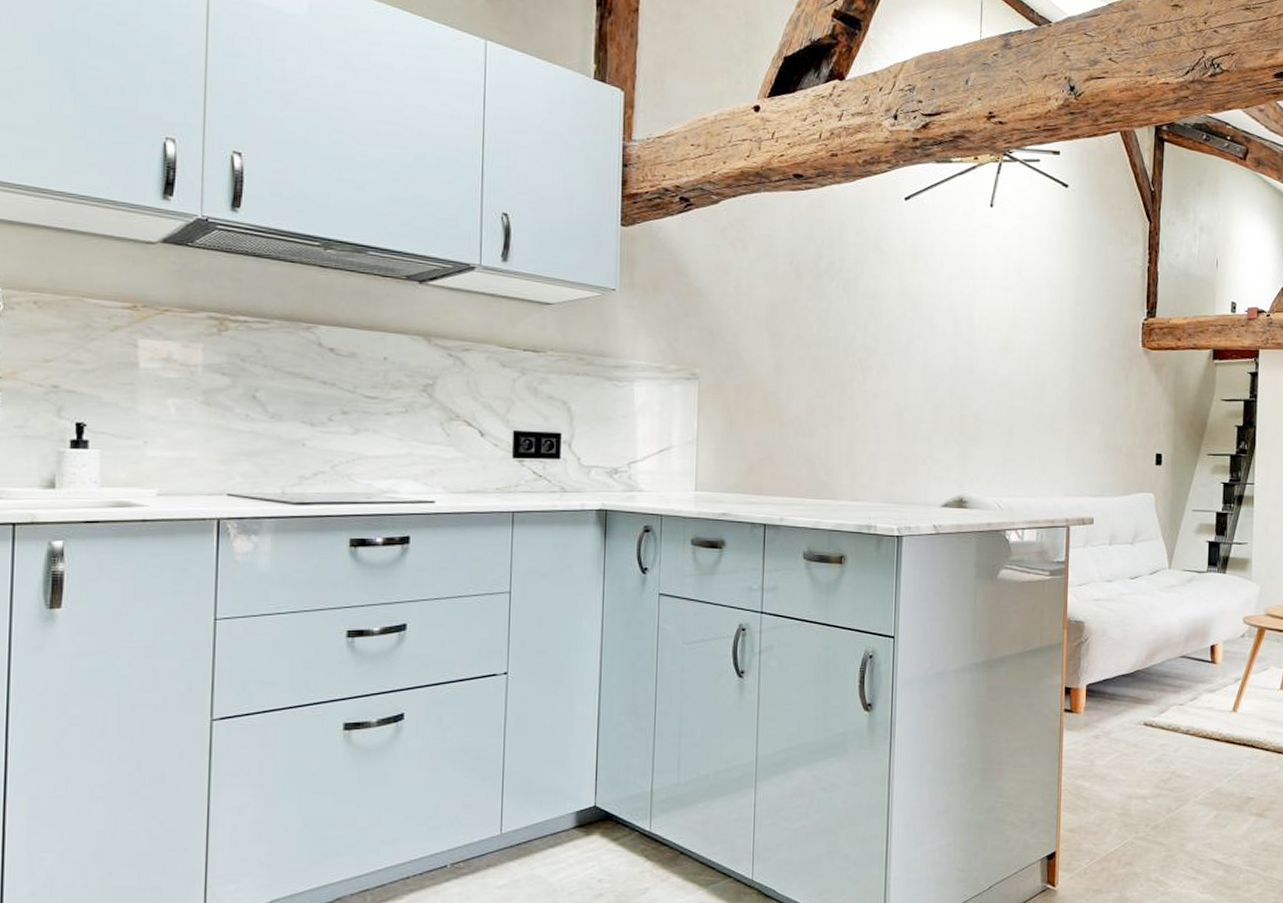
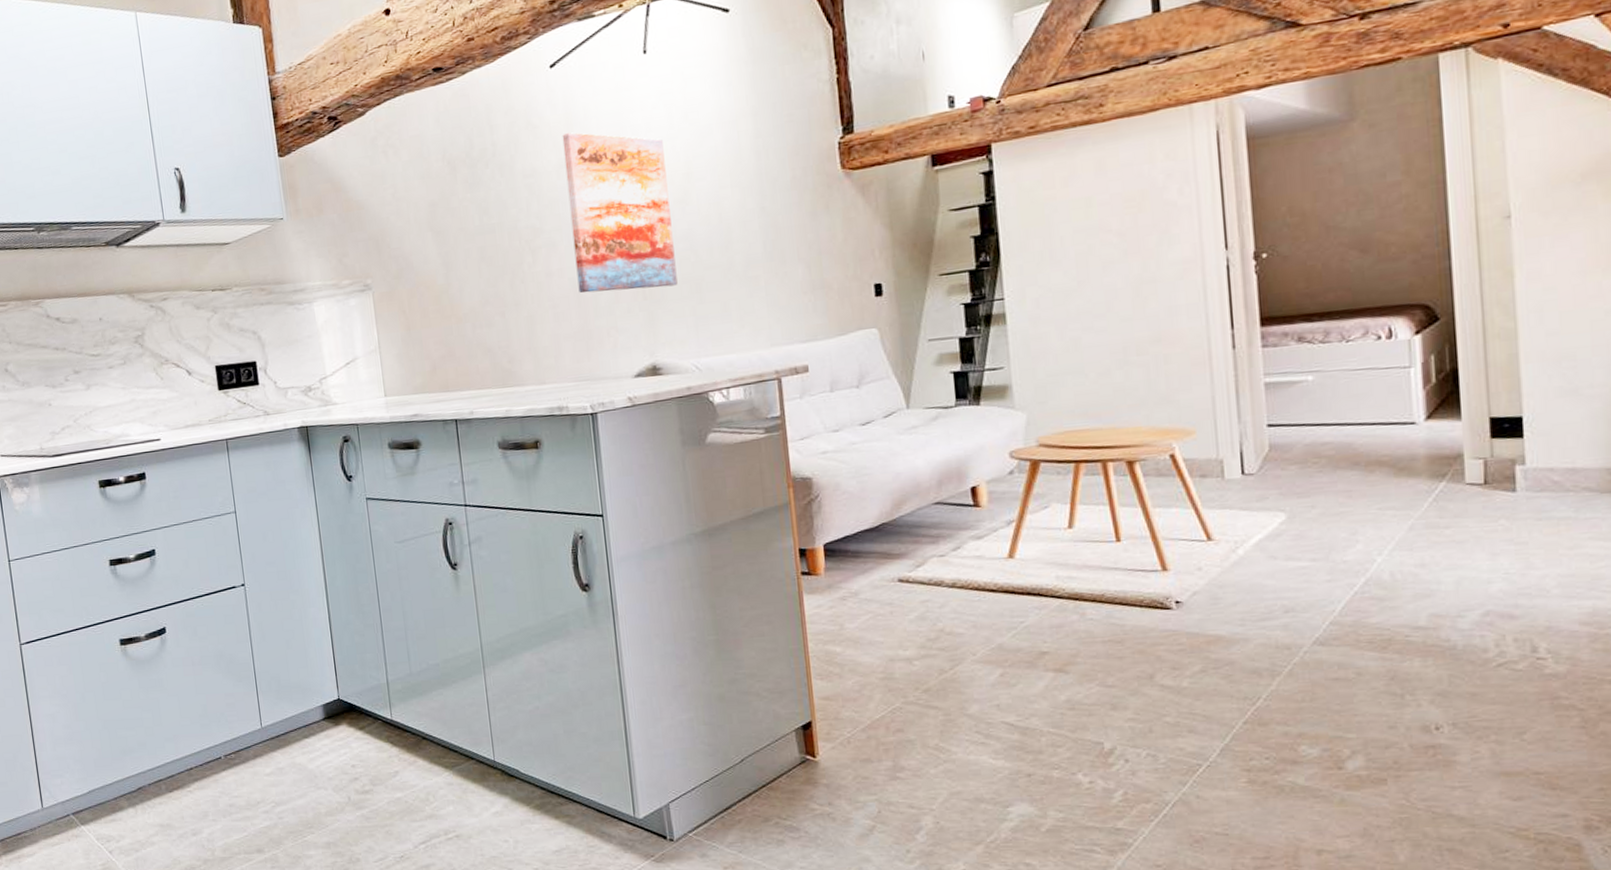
wall art: none [902,264,996,426] -> present [562,132,678,293]

